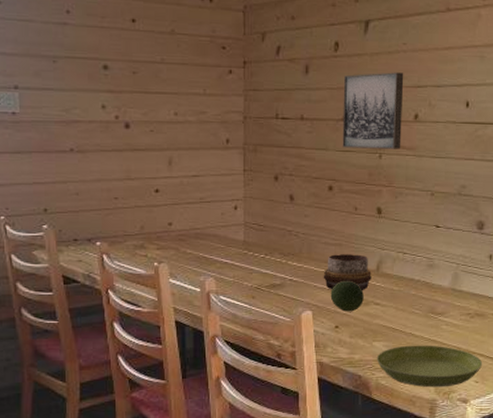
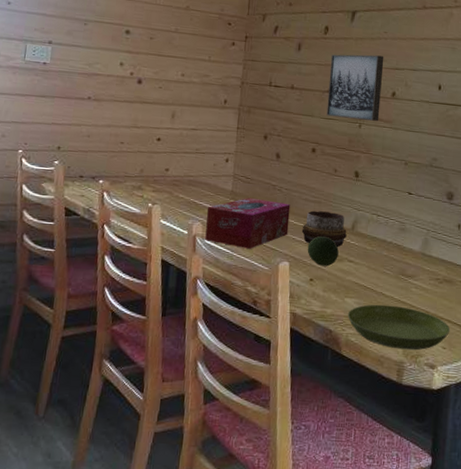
tissue box: none [220,246,309,301] -> present [205,197,291,249]

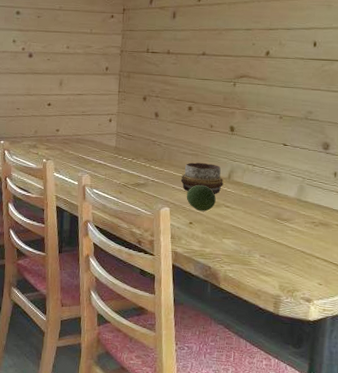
tissue box: present [205,197,291,249] -> none [93,152,170,197]
wall art: present [326,54,384,121] -> none [202,17,258,79]
saucer: present [347,304,451,350] -> none [225,244,327,286]

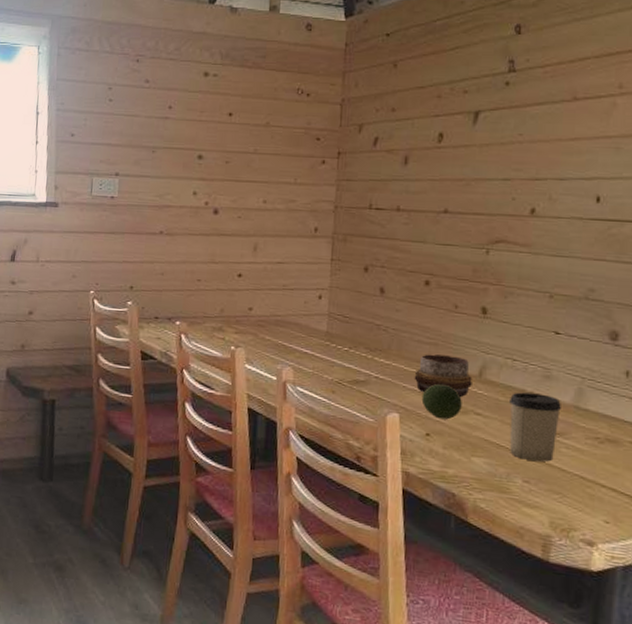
cup: none [250,189,288,241] -> present [509,392,561,462]

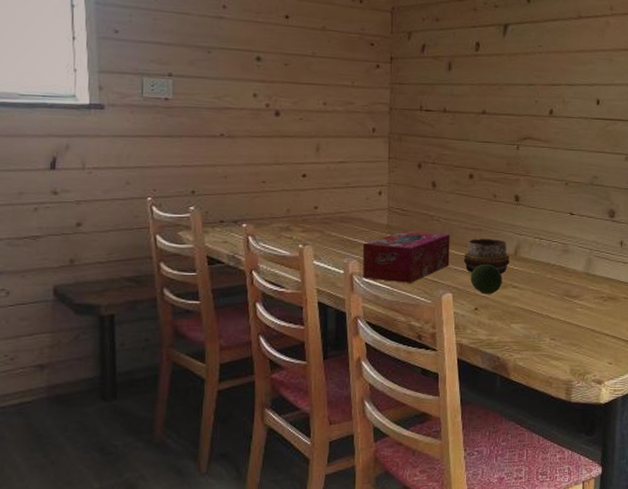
tissue box: none [297,339,399,398] -> present [363,230,450,283]
cup: present [509,392,561,462] -> none [538,265,576,321]

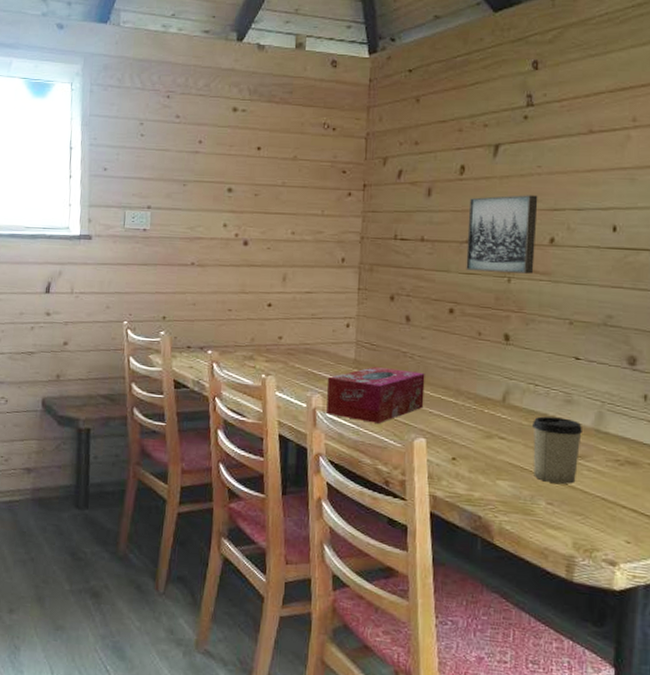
decorative bowl: present [463,239,510,275] -> none [440,380,496,423]
fruit: present [470,264,502,294] -> none [447,408,487,444]
wall art: none [482,71,540,142] -> present [466,195,538,274]
cup: none [538,265,576,321] -> present [532,416,582,484]

